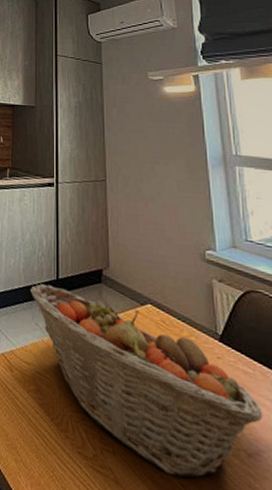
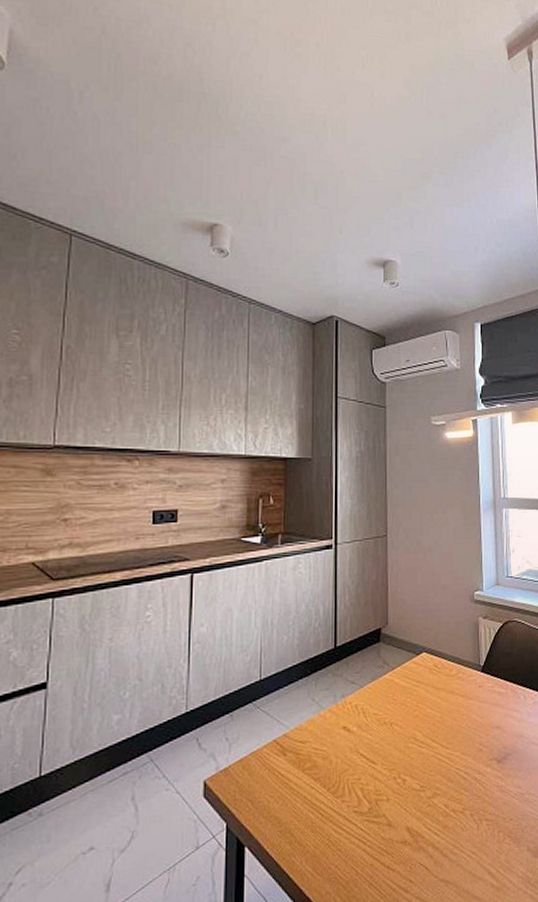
fruit basket: present [30,283,263,478] -> none [306,655,511,801]

